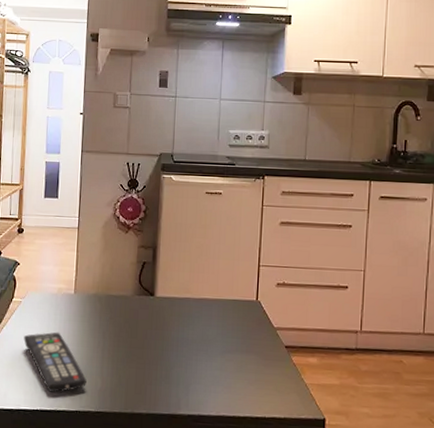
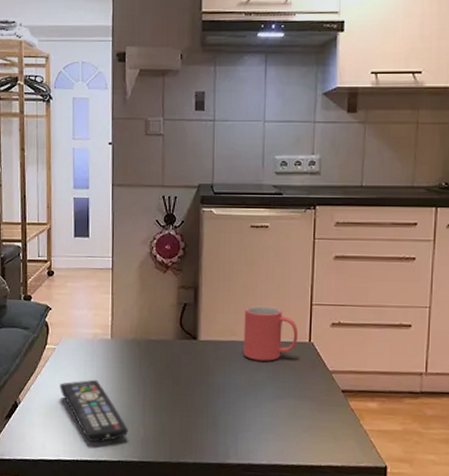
mug: none [196,265,247,318] -> present [243,305,299,361]

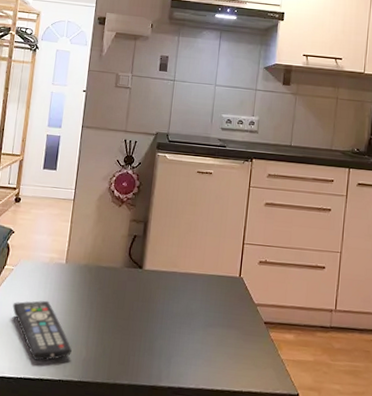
mug: present [243,305,299,361] -> none [182,241,231,292]

